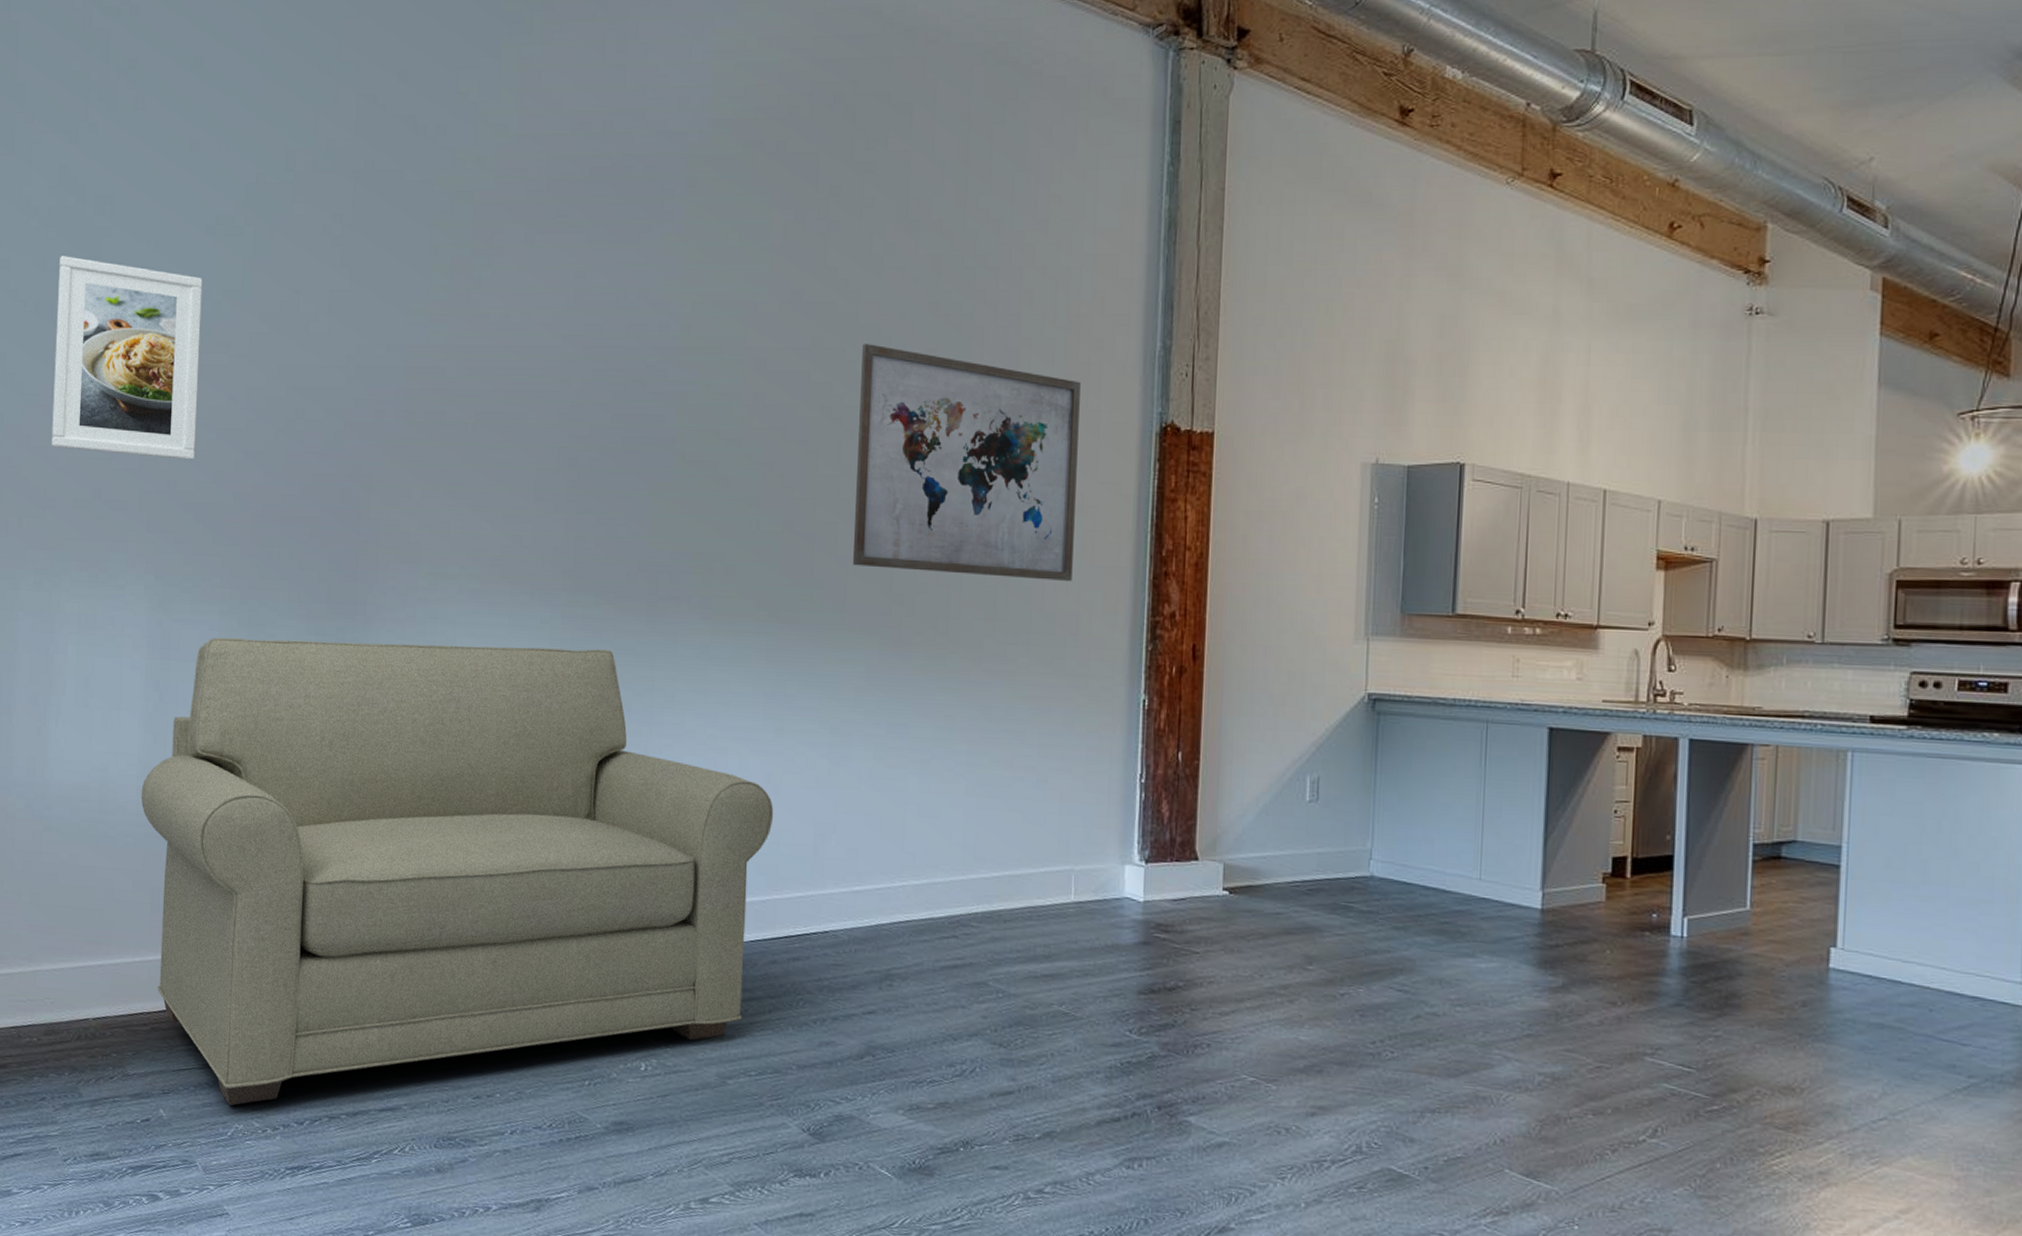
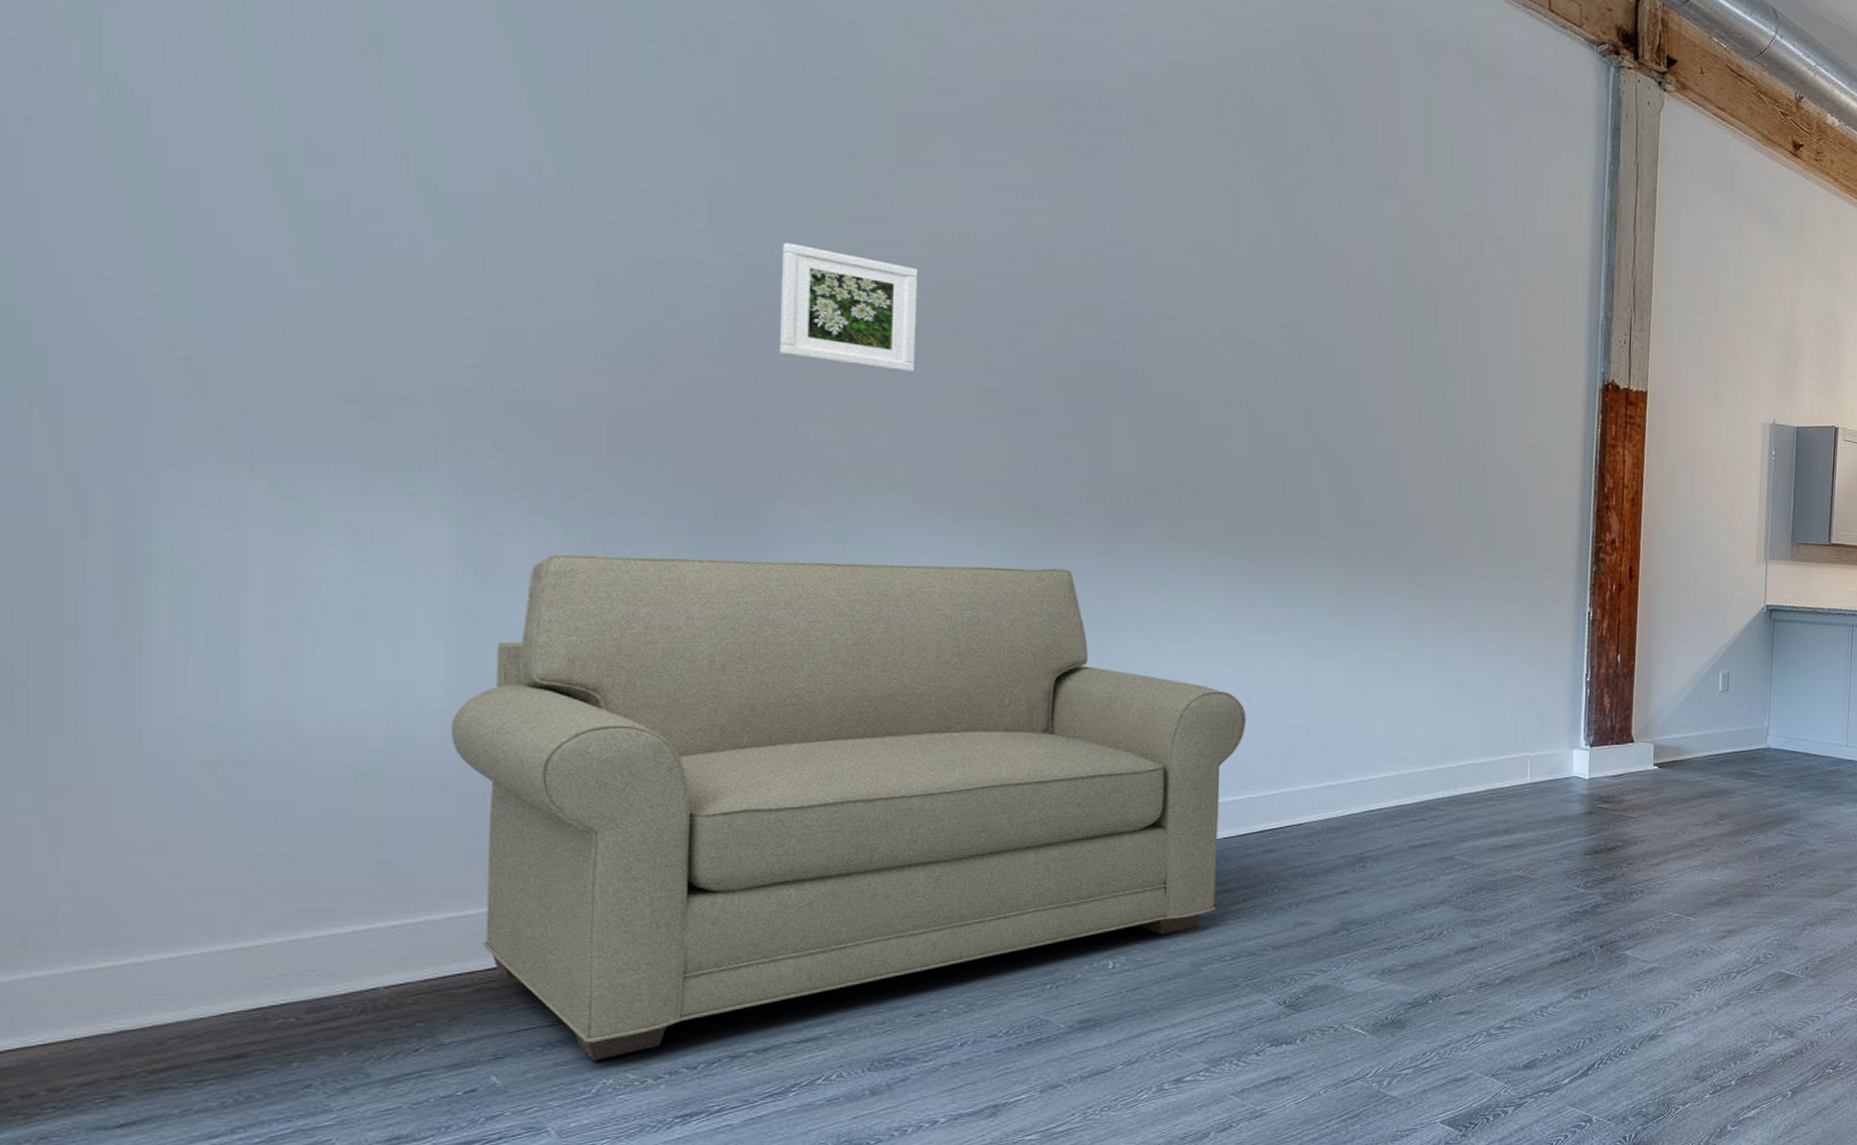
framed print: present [51,256,203,460] -> none [292,101,525,355]
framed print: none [378,340,488,457] -> present [779,242,918,373]
wall art: present [852,344,1081,581] -> none [1323,292,1535,512]

